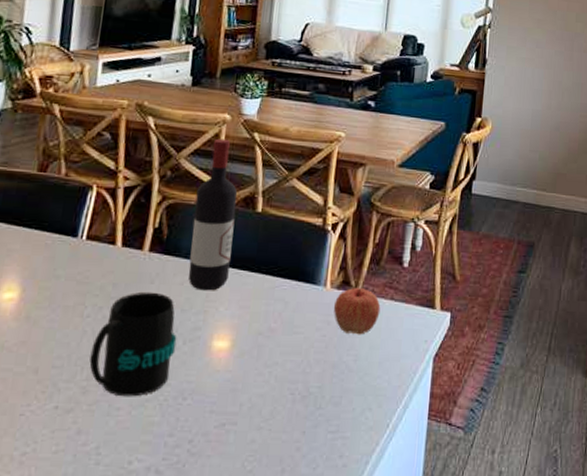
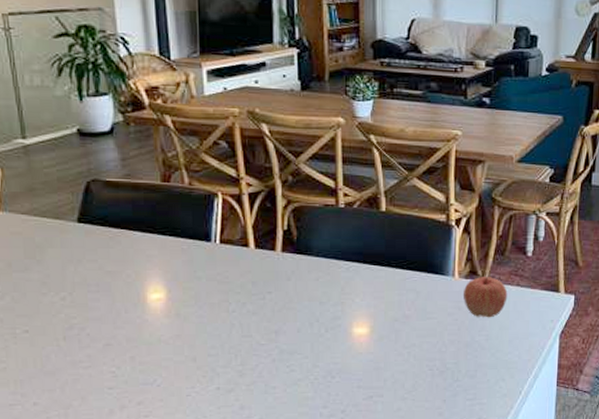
mug: present [89,292,177,397] -> none [241,288,319,378]
wine bottle: present [188,138,238,291] -> none [320,142,361,285]

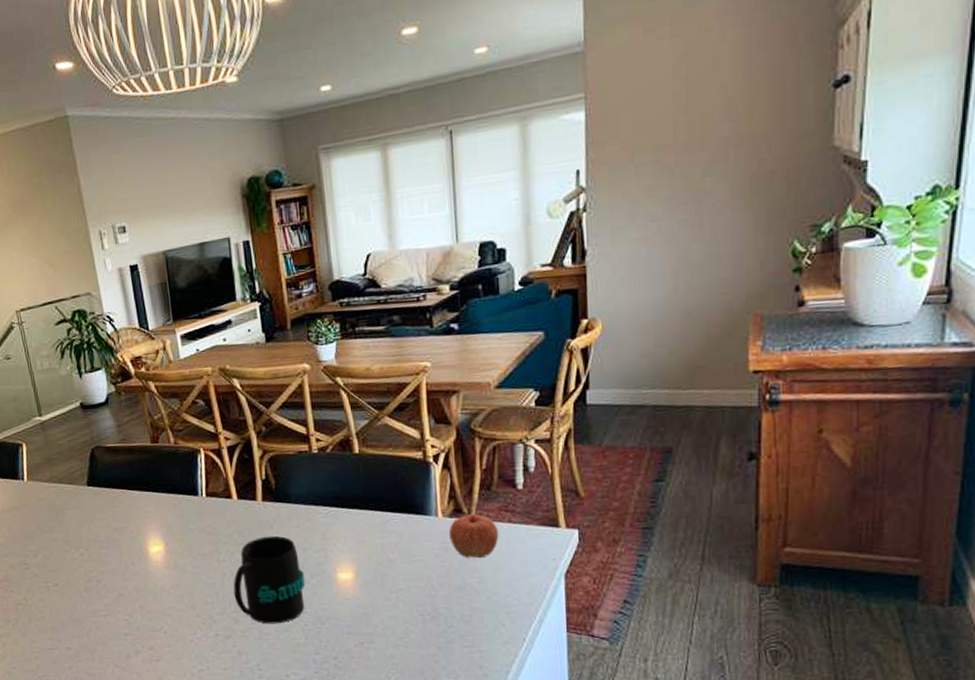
mug: none [241,288,319,378] -> present [233,536,306,624]

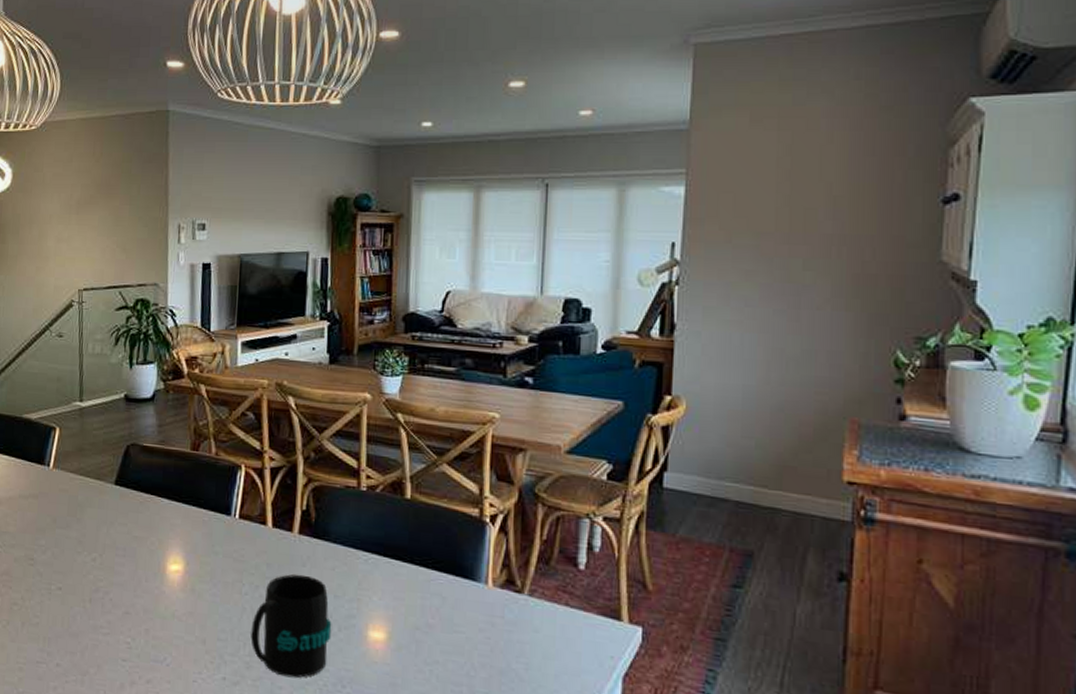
apple: present [448,514,499,559] -> none [497,588,554,642]

